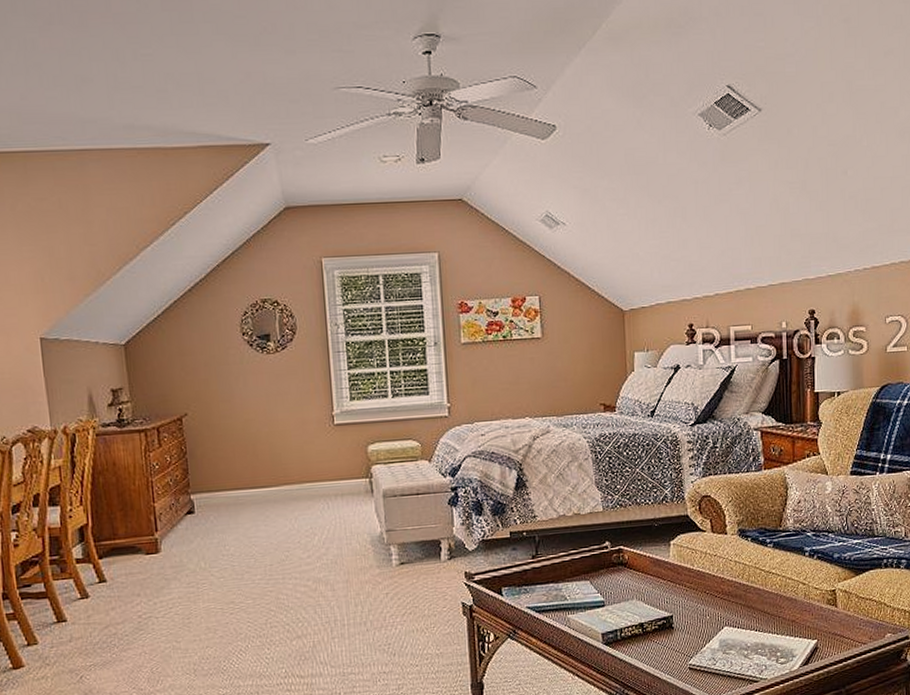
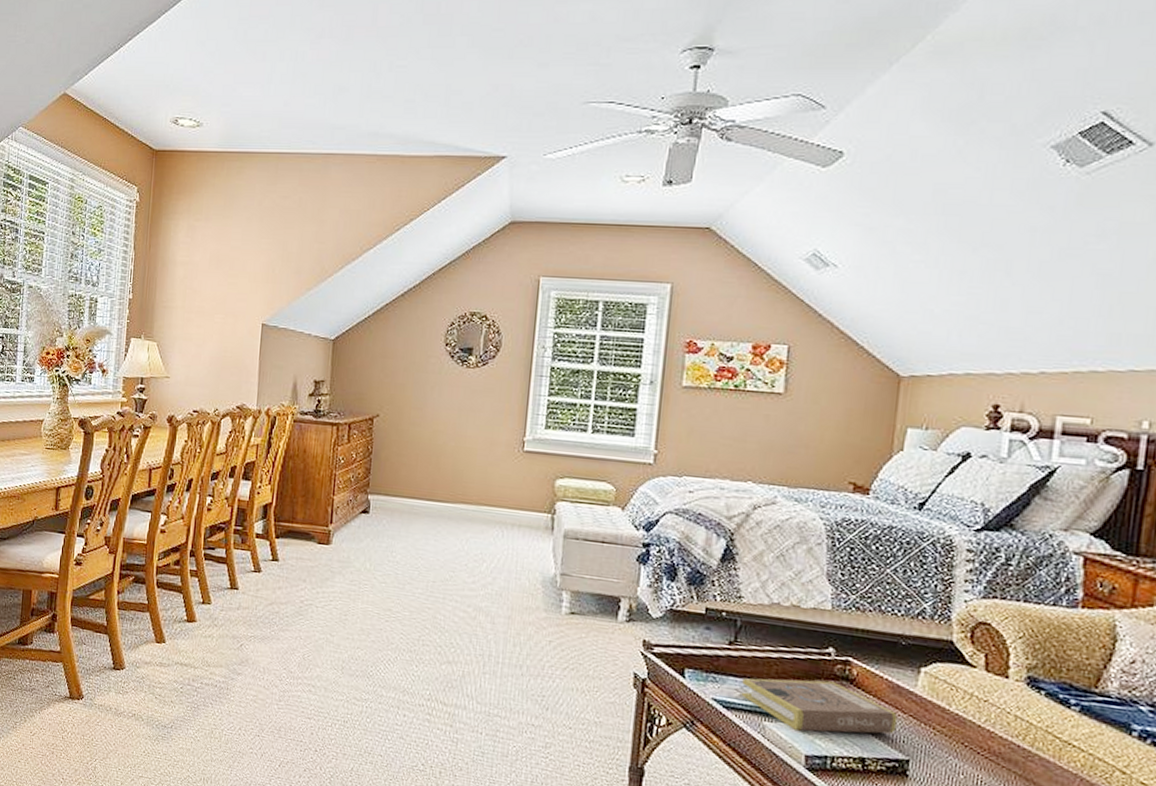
book: none [547,569,661,615] -> present [741,678,898,734]

